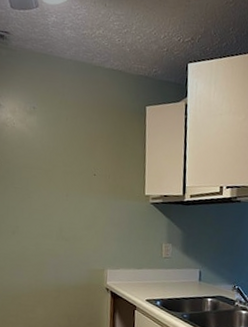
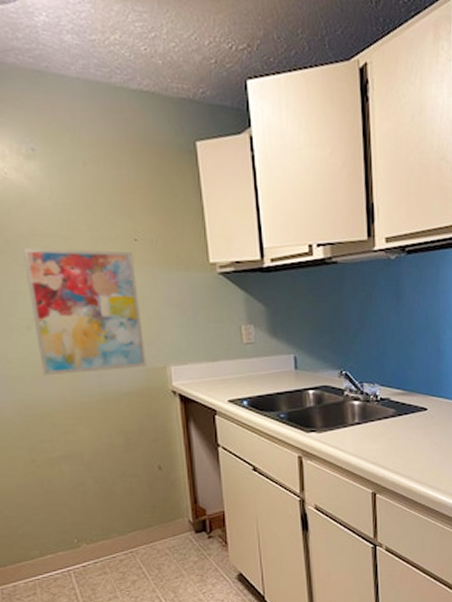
wall art: none [17,176,92,269] -> present [23,247,146,376]

